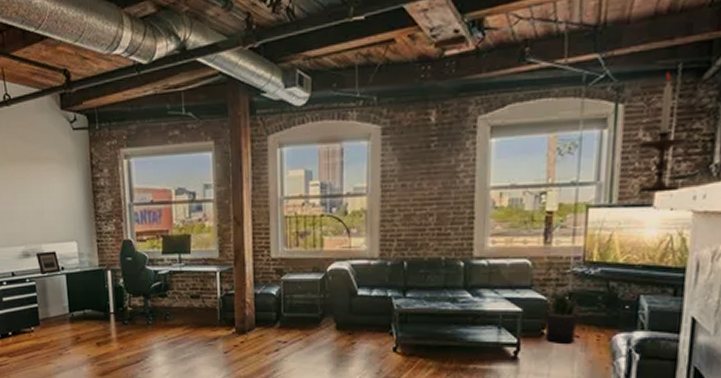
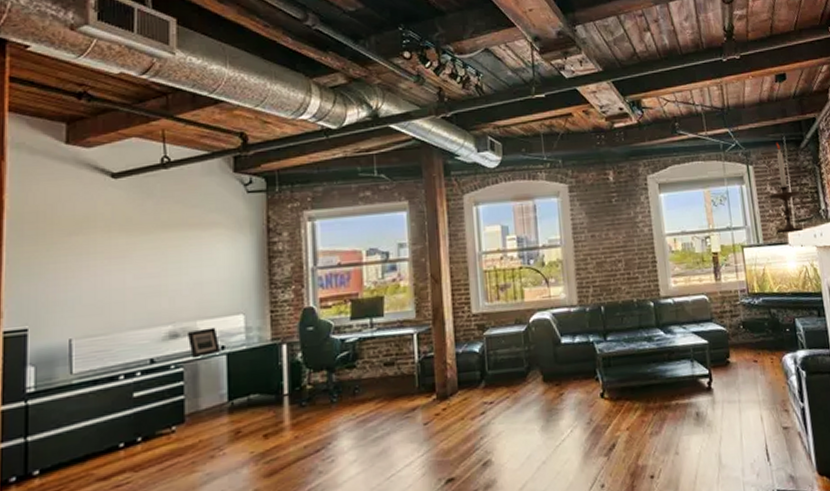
planter: present [543,289,580,344] -> none [725,320,754,370]

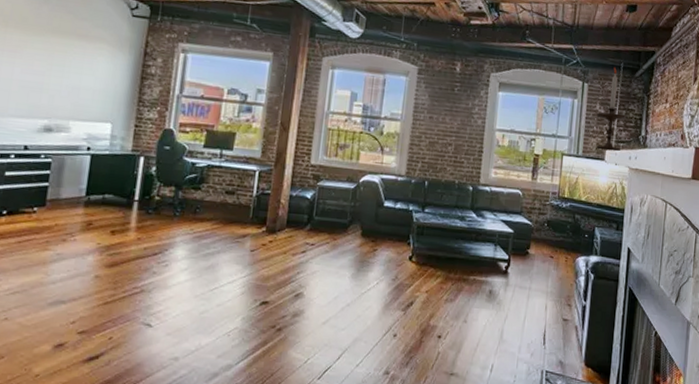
picture frame: present [186,327,220,359] -> none [59,128,87,153]

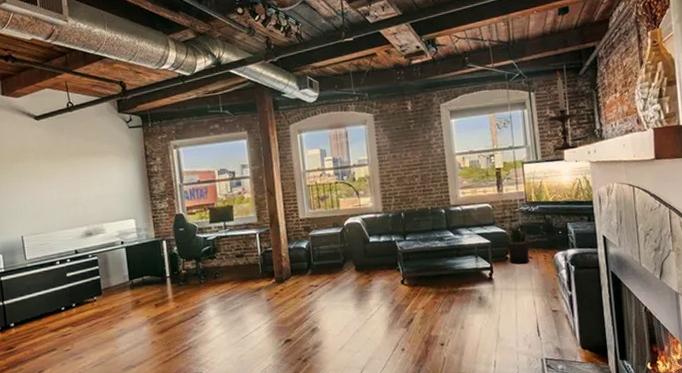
planter: none [529,217,554,263] -> present [505,224,530,265]

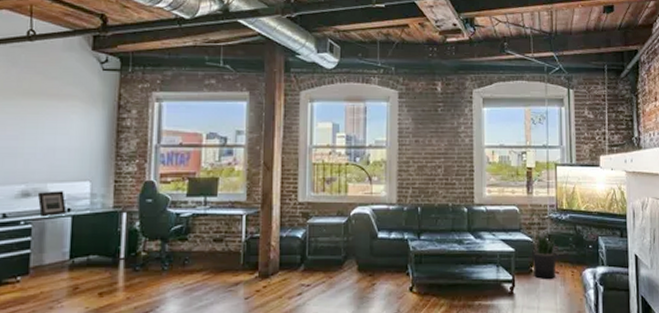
picture frame: none [97,228,121,251] -> present [37,191,66,217]
candlestick: present [548,71,578,151] -> none [586,70,617,156]

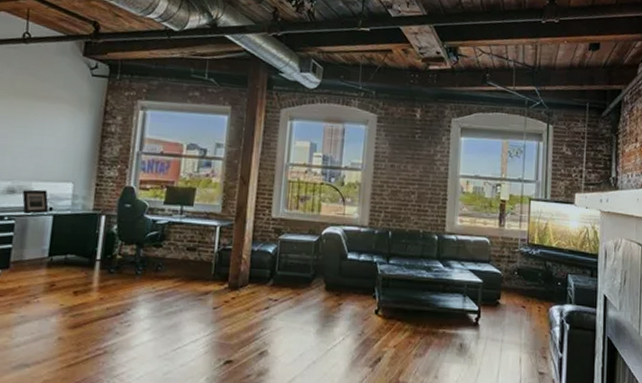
planter: present [531,232,557,279] -> none [499,265,525,313]

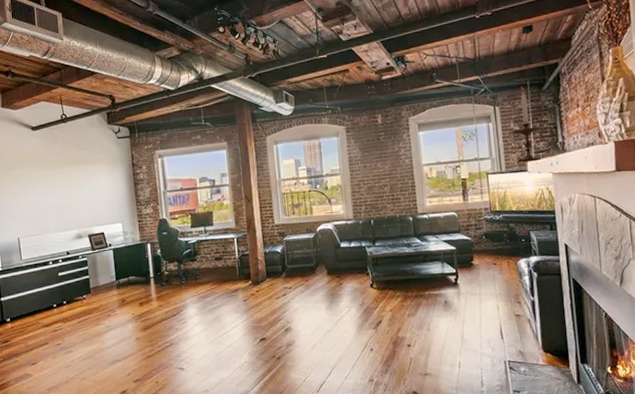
candlestick: none [563,108,595,194] -> present [512,86,542,163]

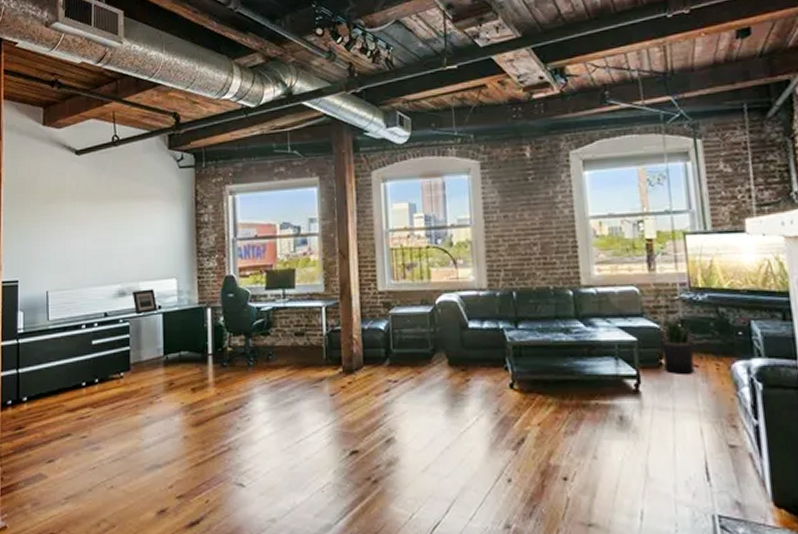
planter: none [470,232,494,270] -> present [659,317,695,374]
candlestick: present [512,86,542,163] -> none [722,112,766,220]

